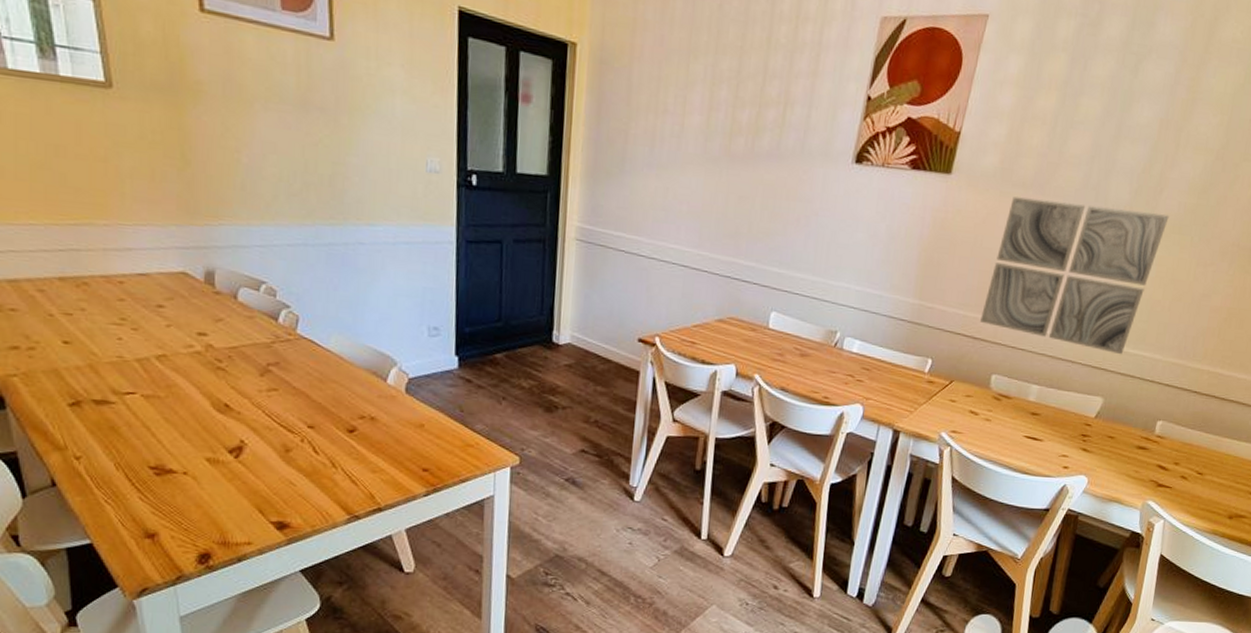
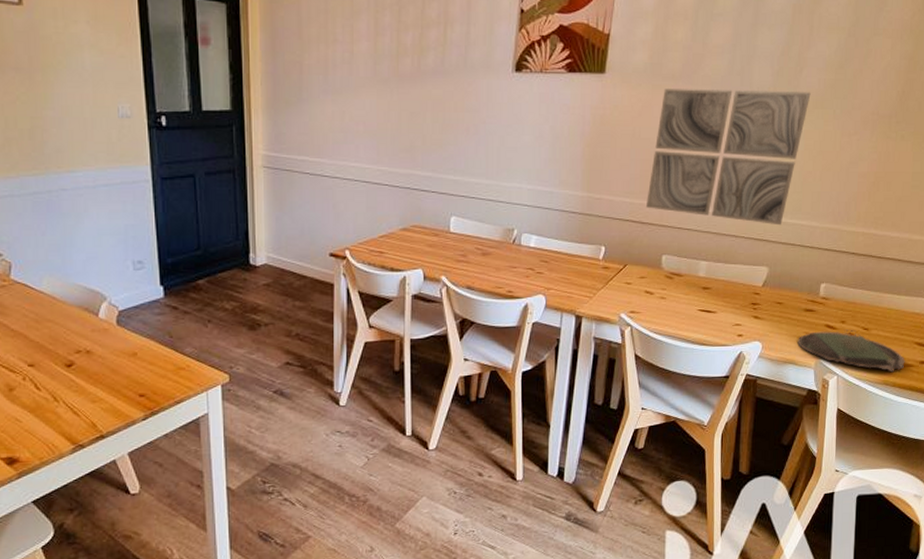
plate: none [1125,471,1238,522] -> present [797,329,905,373]

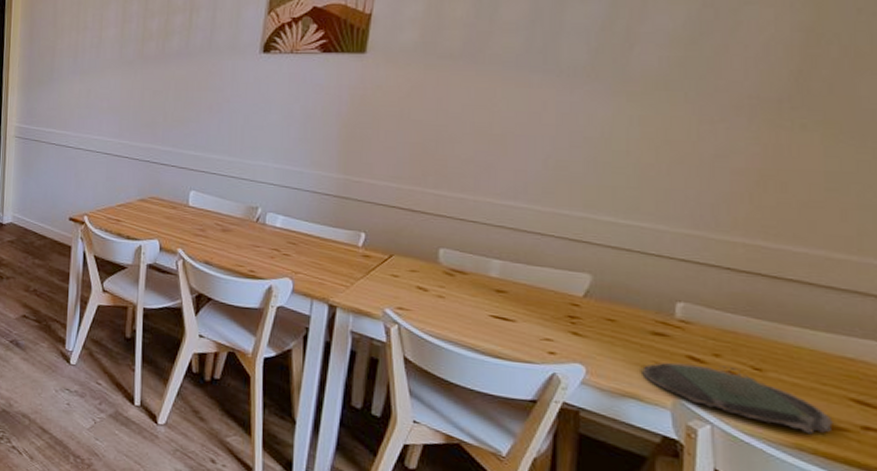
wall art: present [646,88,811,226] -> none [418,68,648,226]

